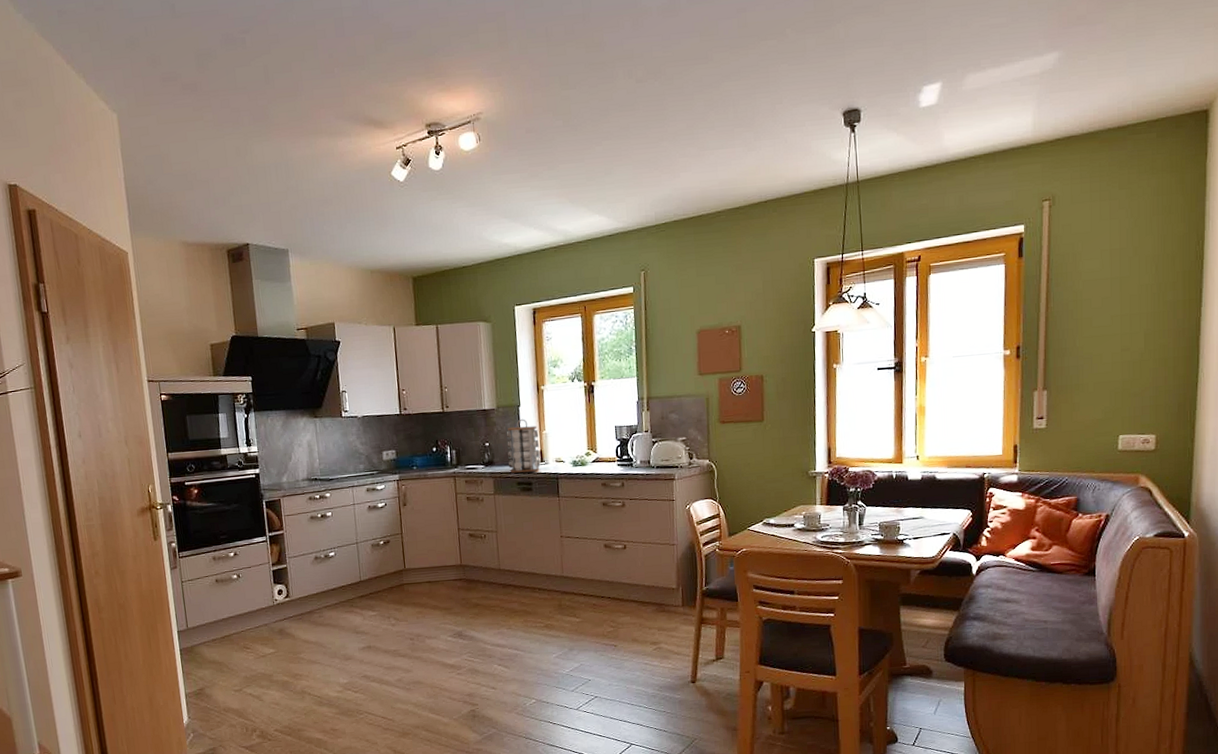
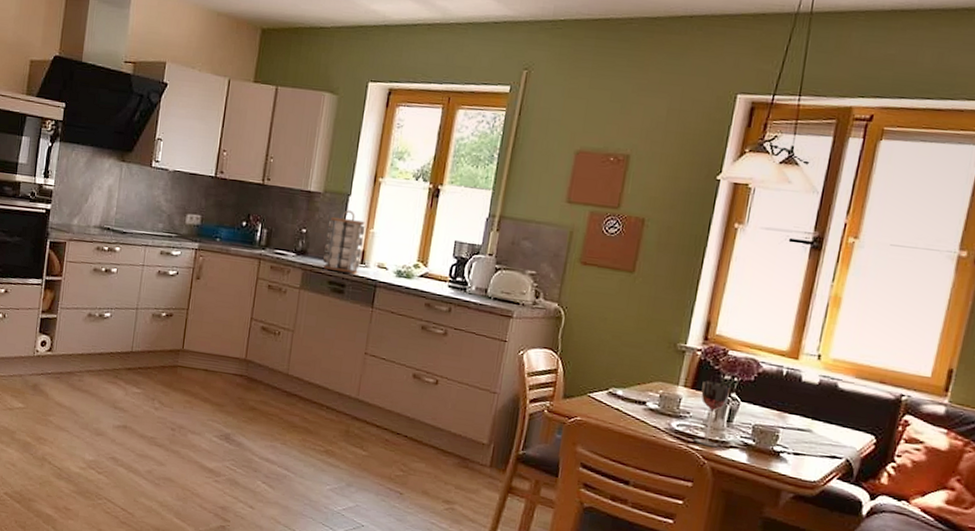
wineglass: none [834,495,857,548] -> present [694,380,732,448]

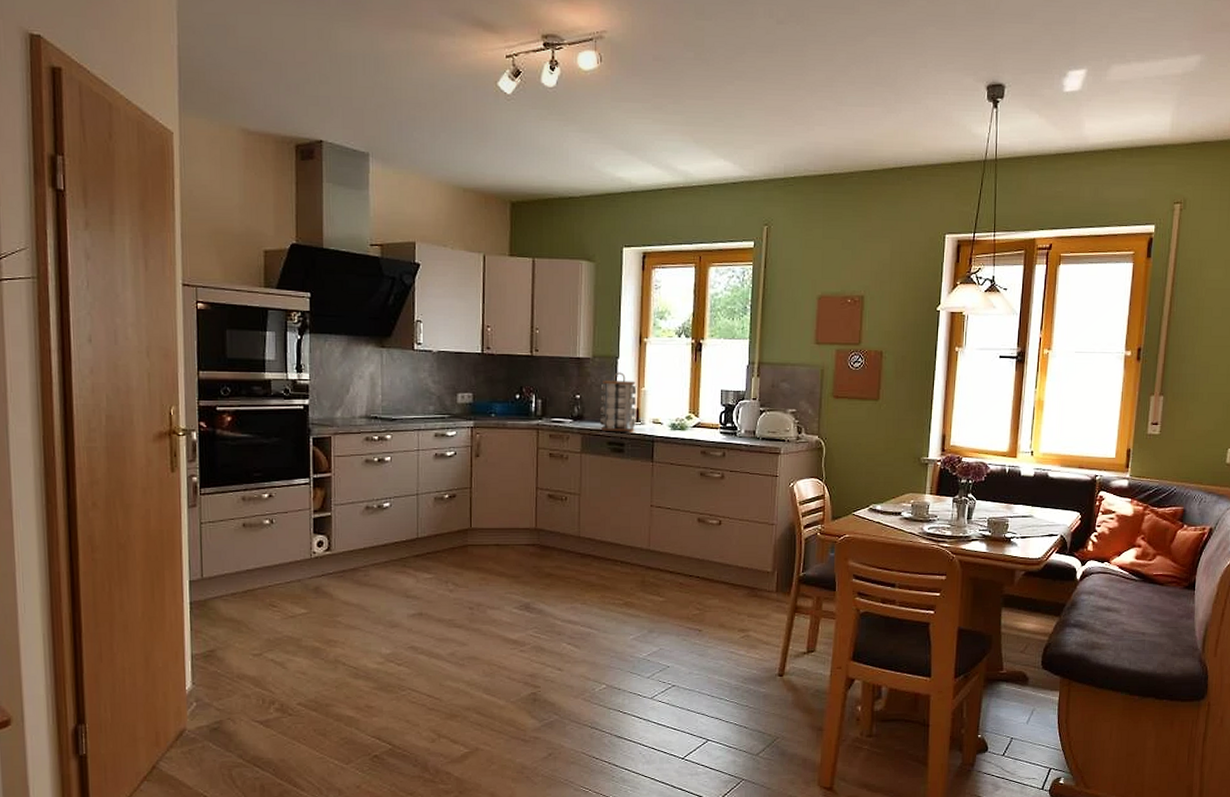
wineglass: present [694,380,732,448] -> none [943,486,968,543]

